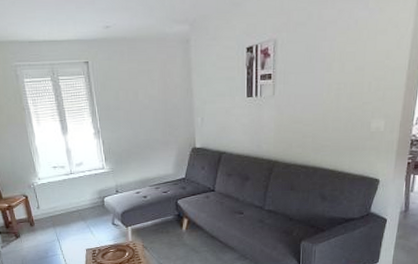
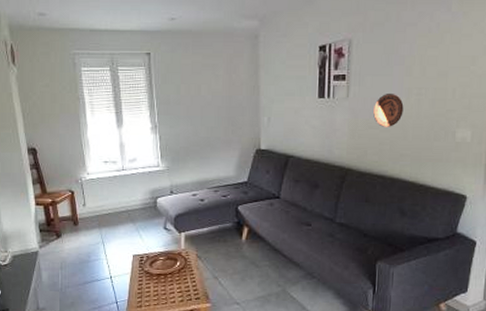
decorative plate: none [297,89,325,121] -> present [373,92,404,127]

